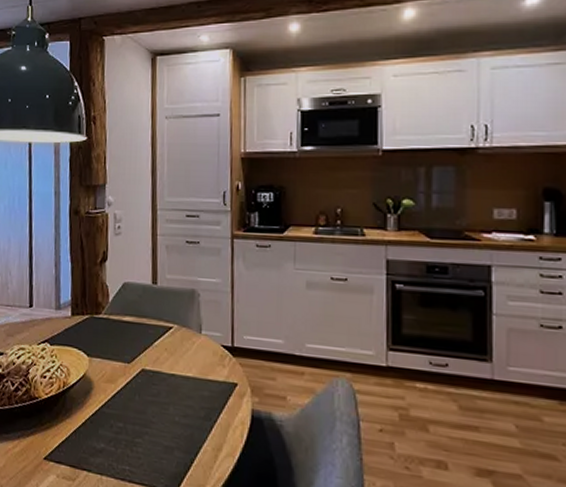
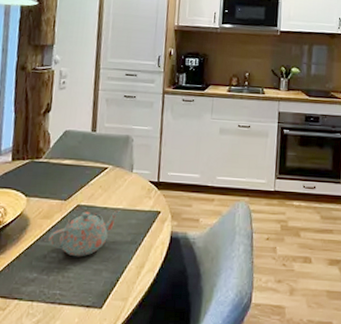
teapot: none [114,377,192,431] -> present [48,210,122,257]

